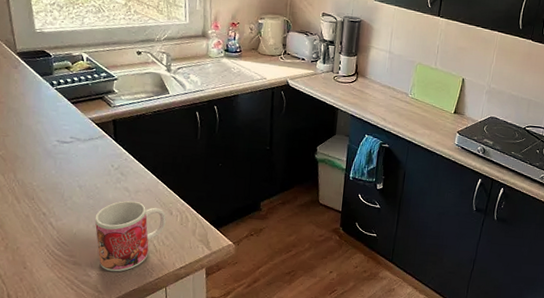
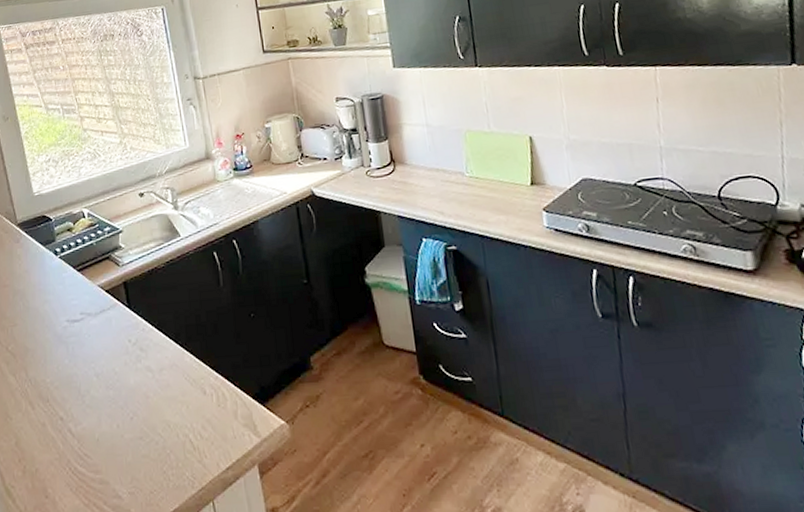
mug: present [94,200,166,272] -> none [117,383,200,488]

